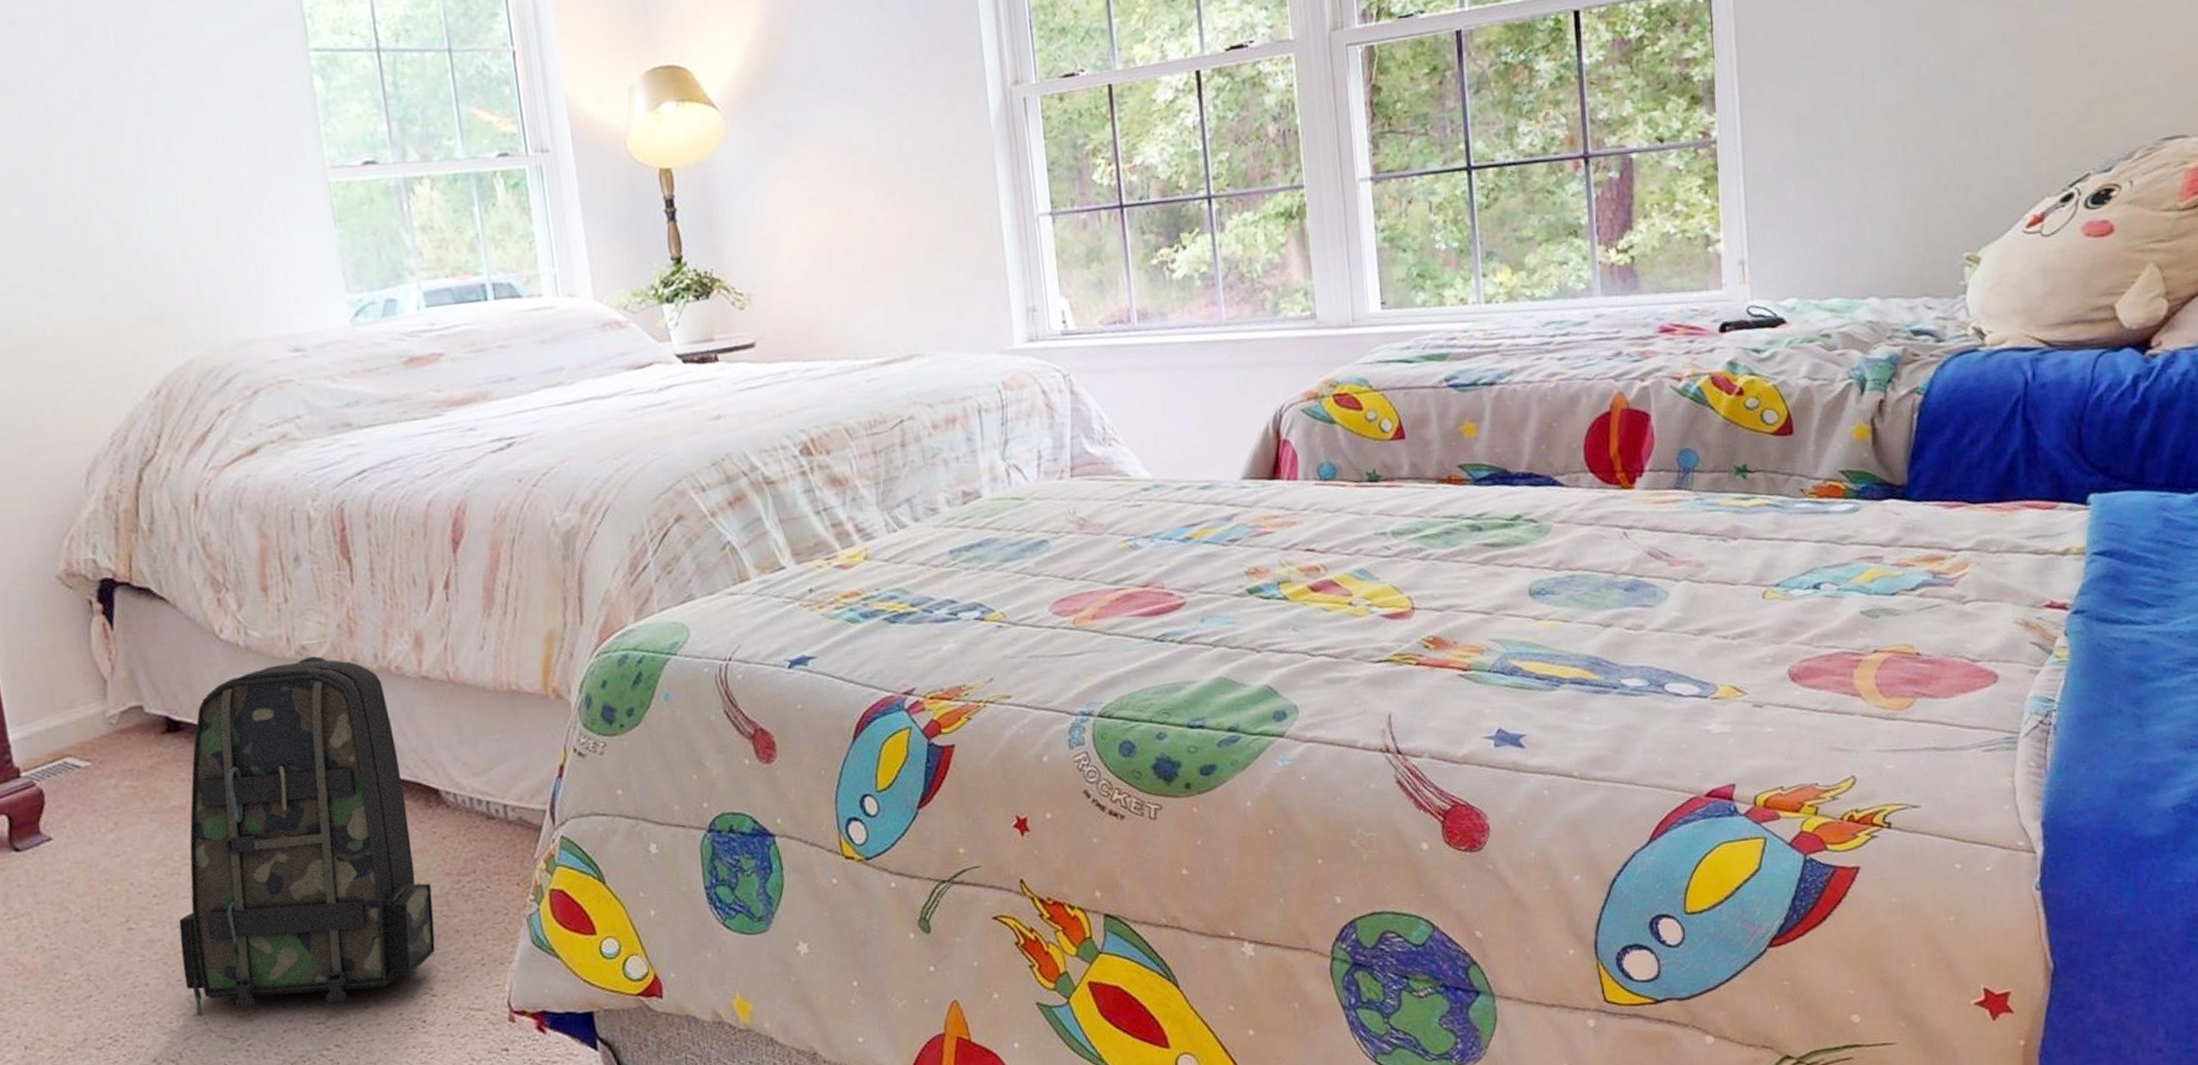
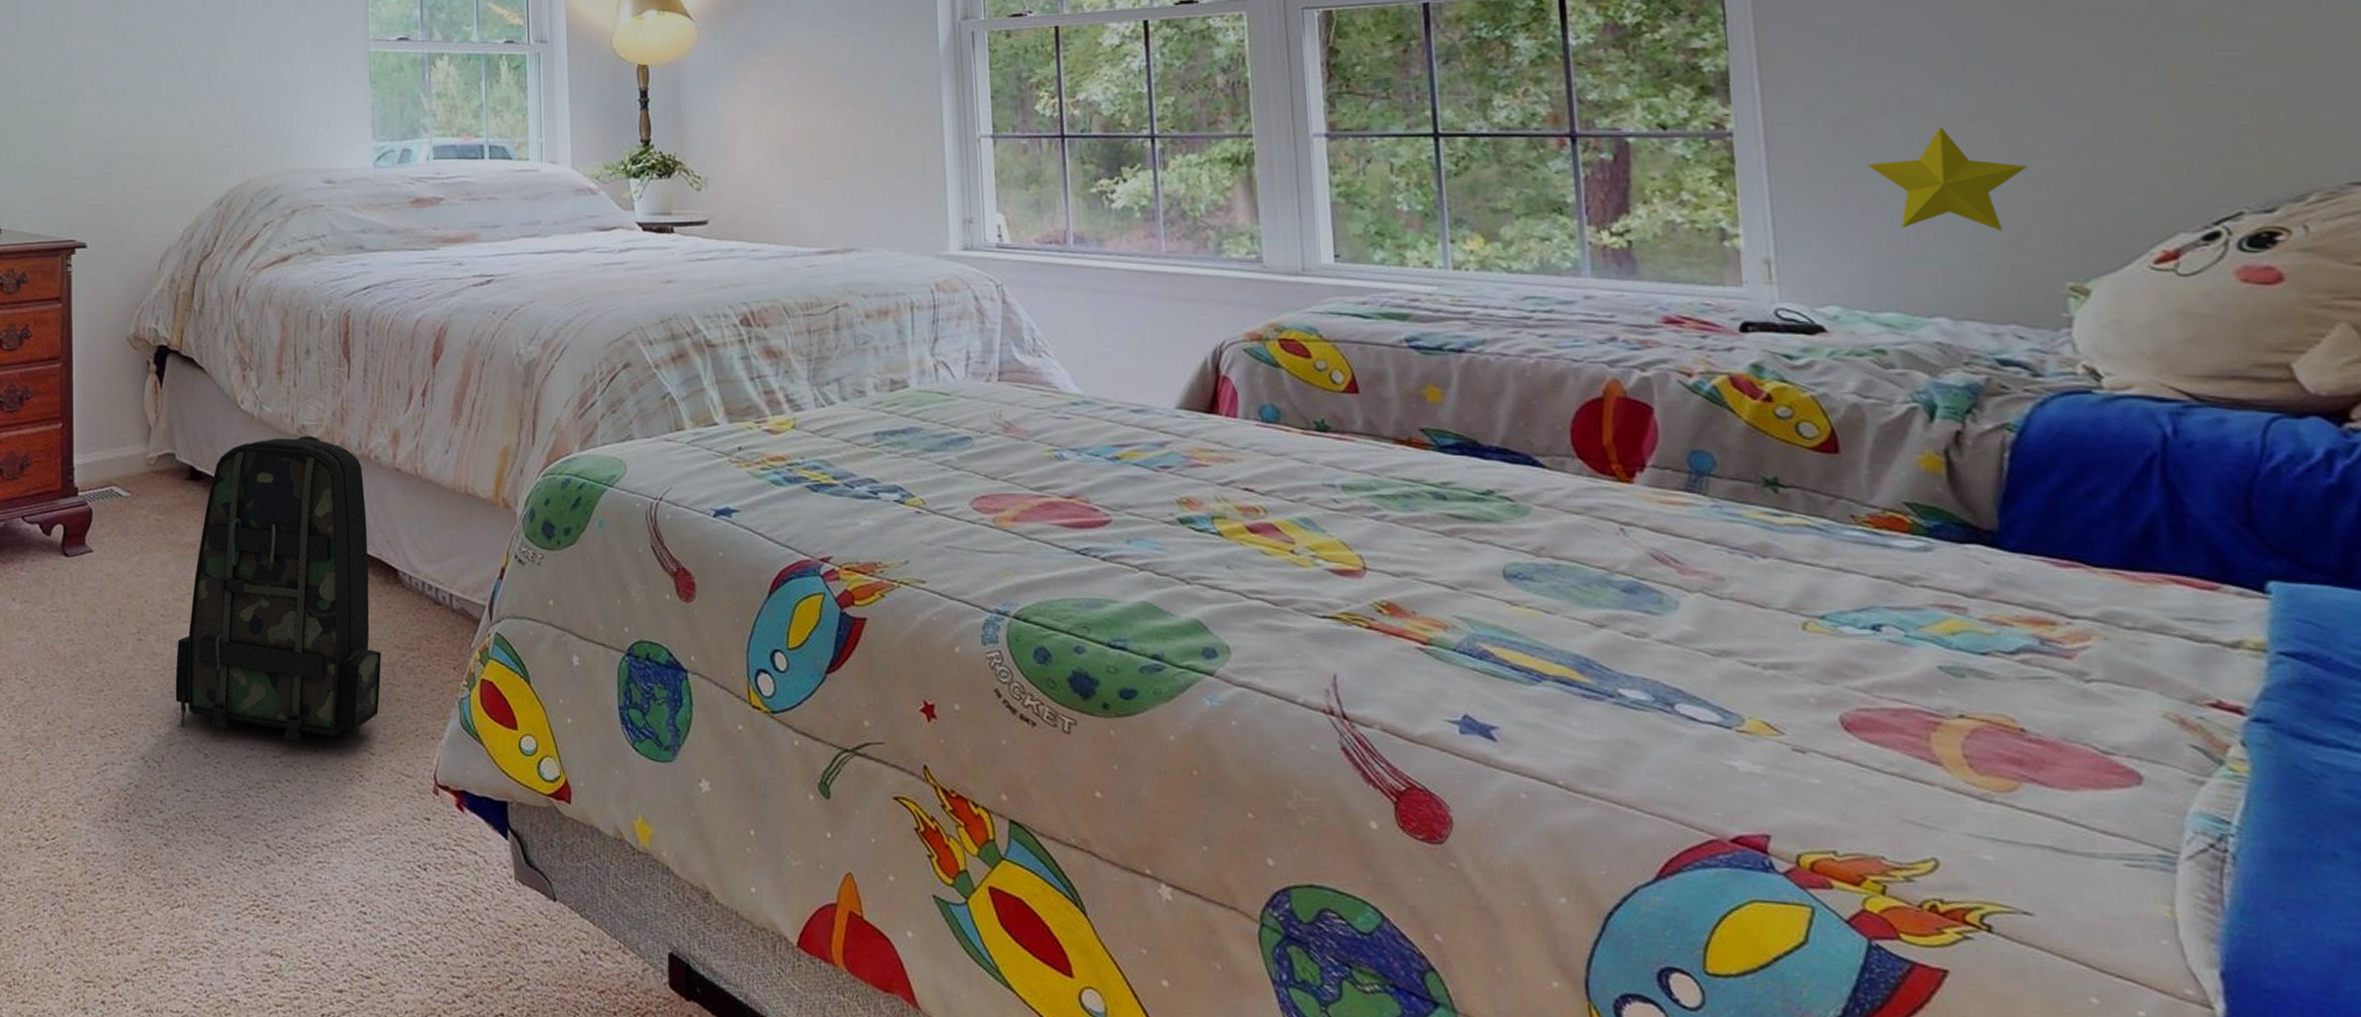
decorative star: none [1820,116,1941,217] -> present [1866,126,2028,232]

